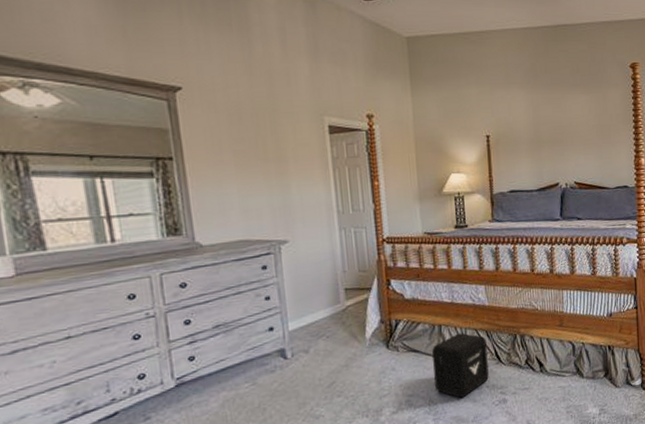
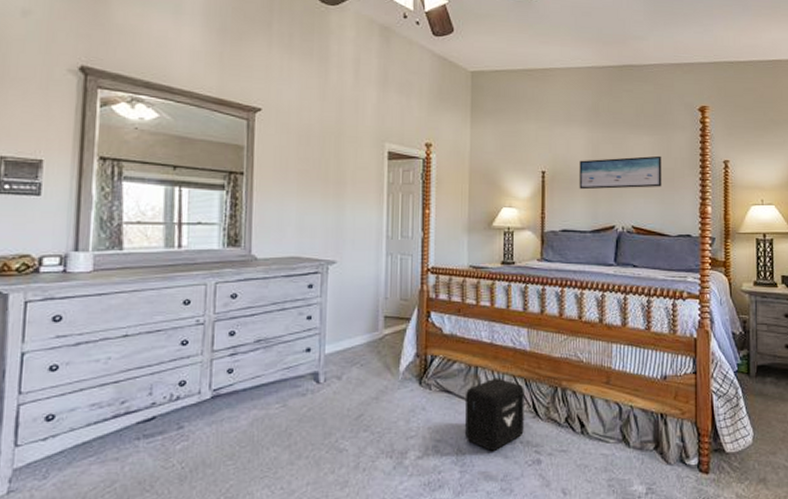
wall art: none [522,113,600,151] -> present [579,155,662,190]

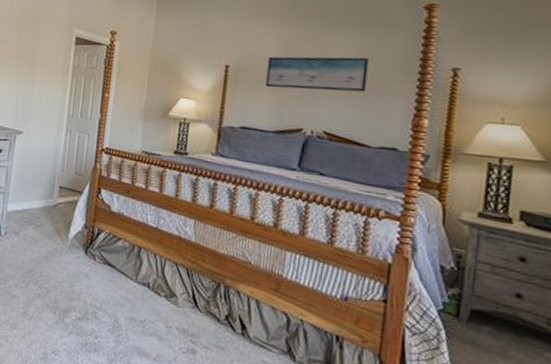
air purifier: present [465,377,524,452] -> none [123,261,186,331]

